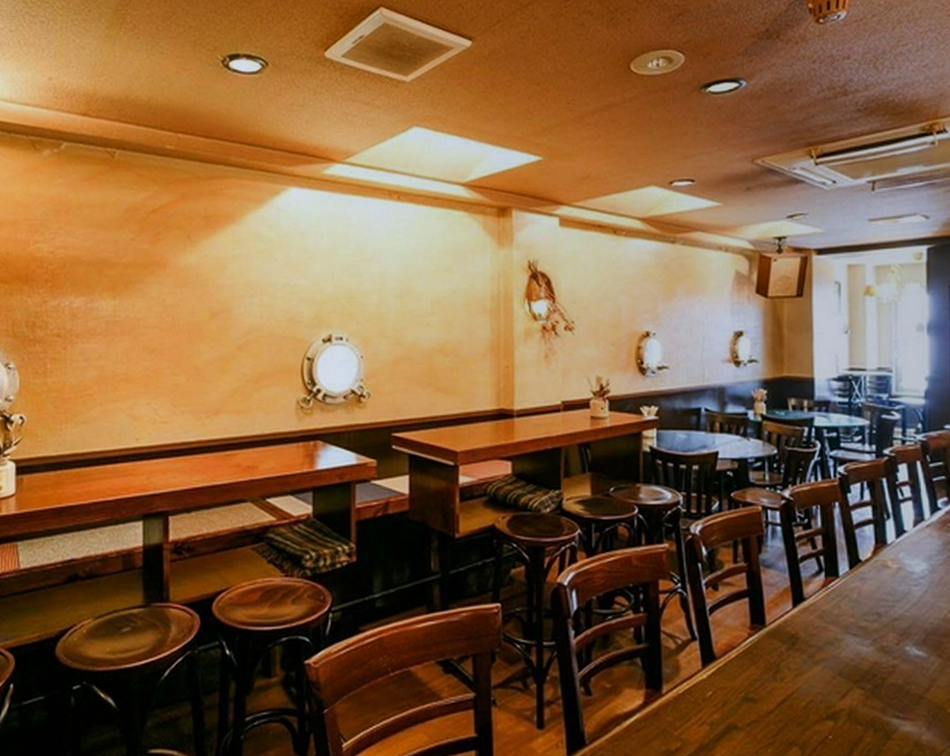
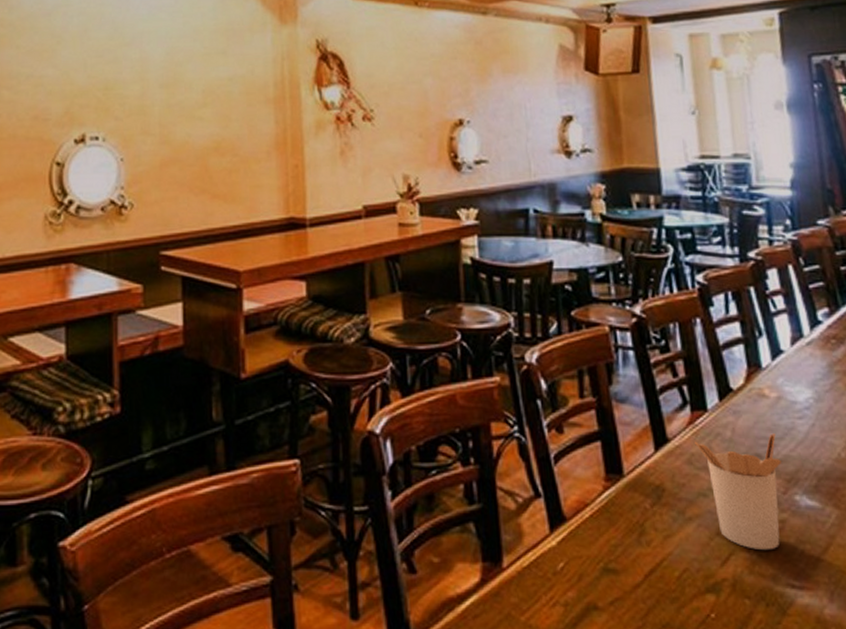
utensil holder: none [826,597,897,689] -> present [695,433,781,551]

